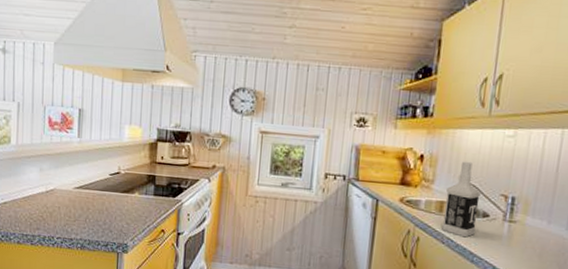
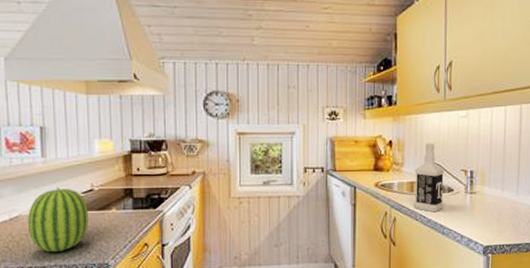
fruit: none [61,166,114,227] -> present [28,186,89,252]

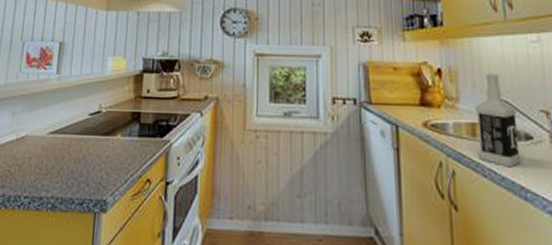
fruit: present [28,186,89,252] -> none [32,106,93,181]

